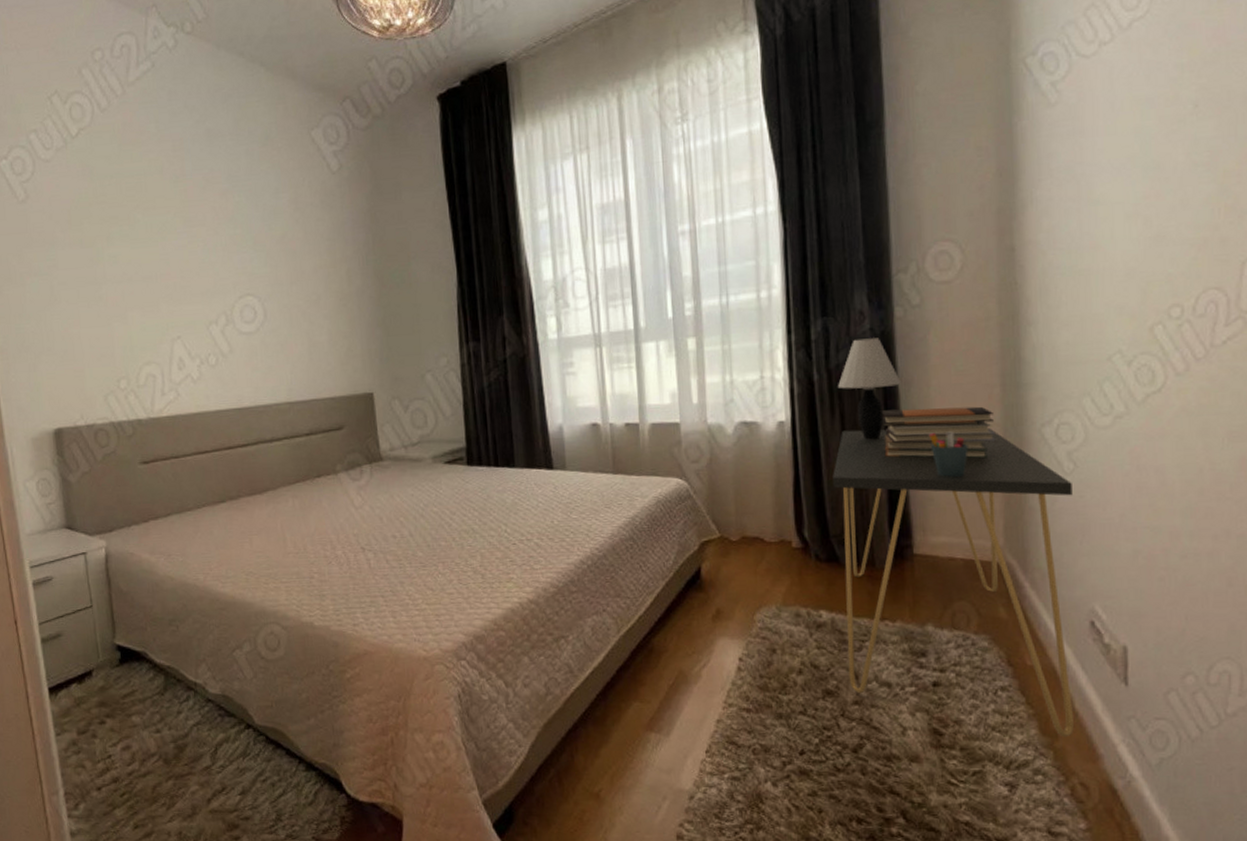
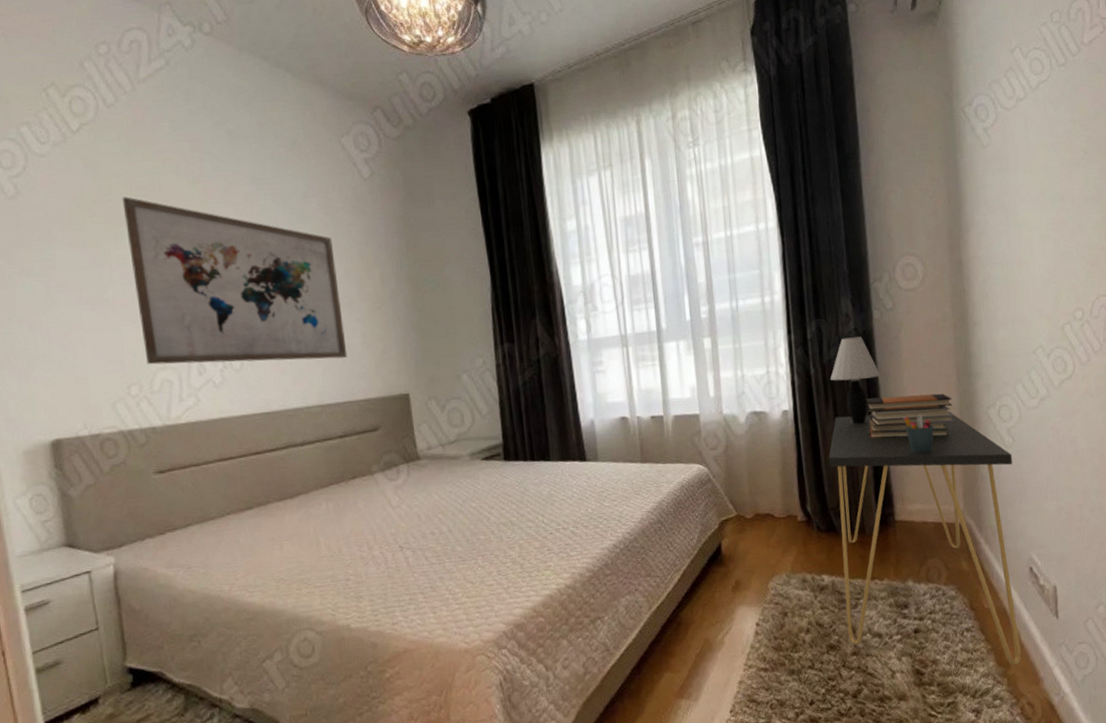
wall art: none [113,197,315,360] -> present [122,197,348,365]

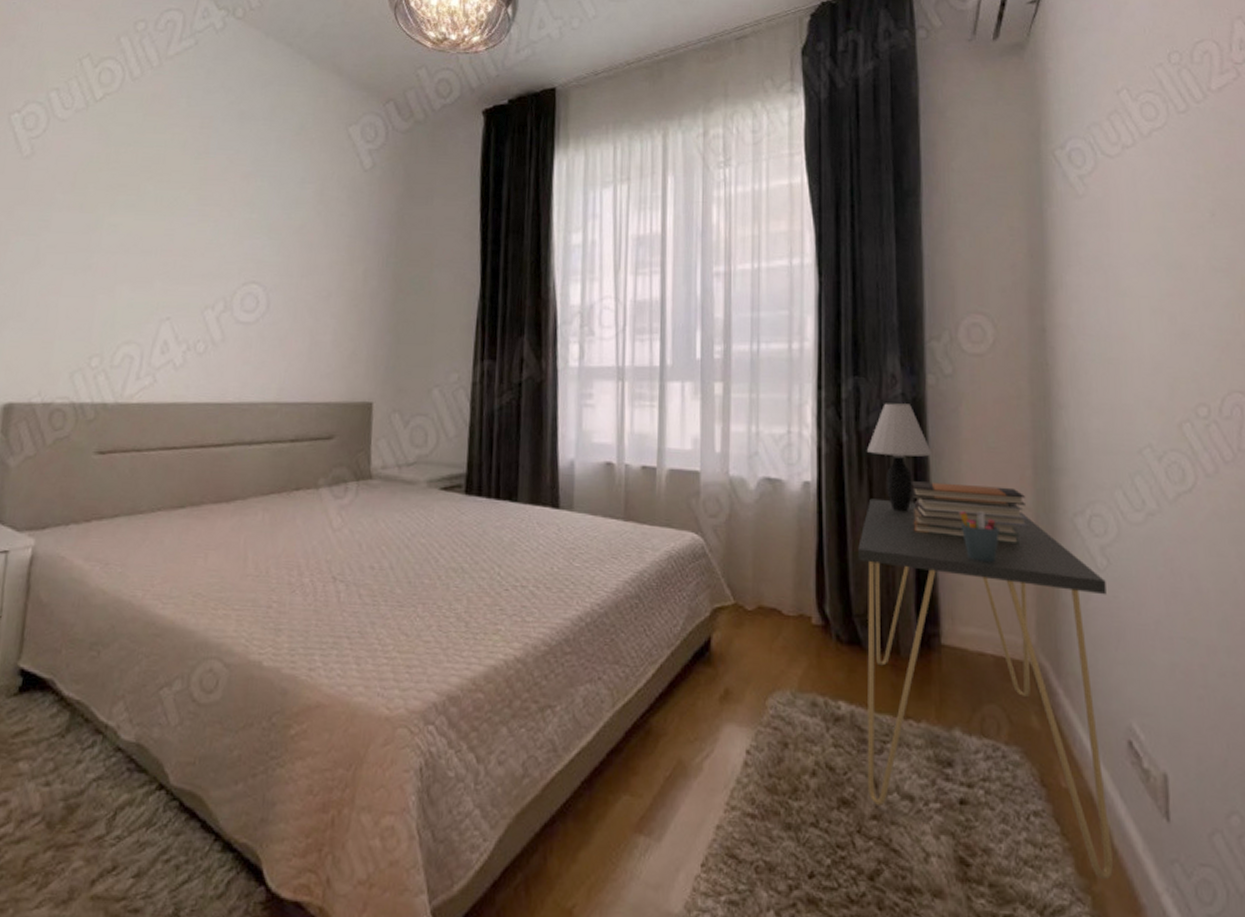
wall art: present [122,197,348,365] -> none [113,166,321,355]

